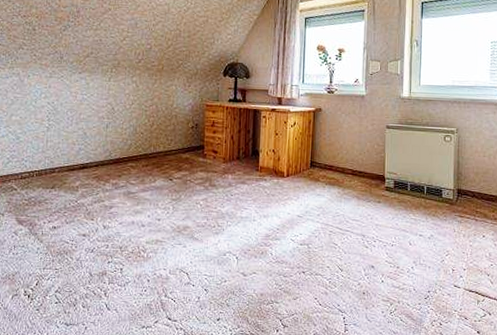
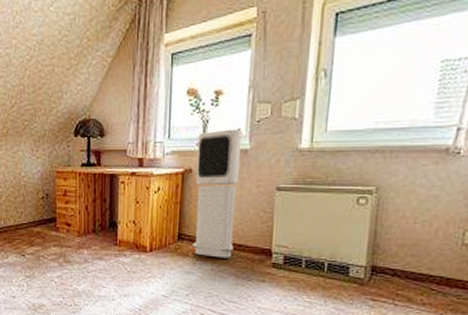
air purifier: none [323,78,359,183] -> present [193,129,241,258]

